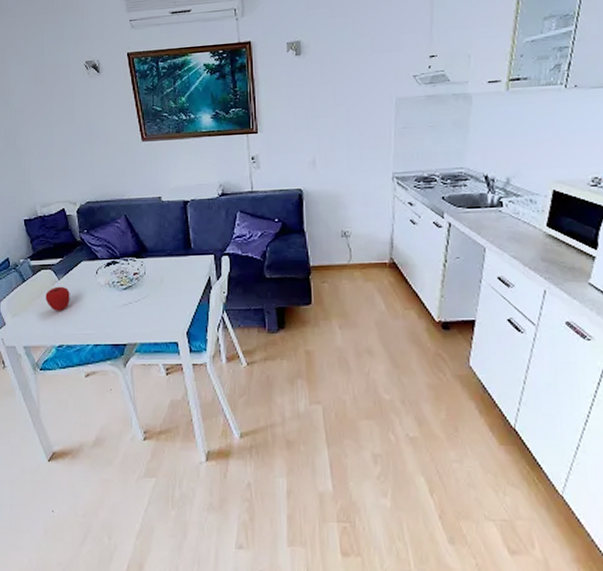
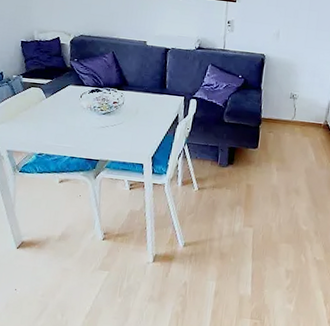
apple: present [45,286,70,311] -> none [32,103,55,125]

